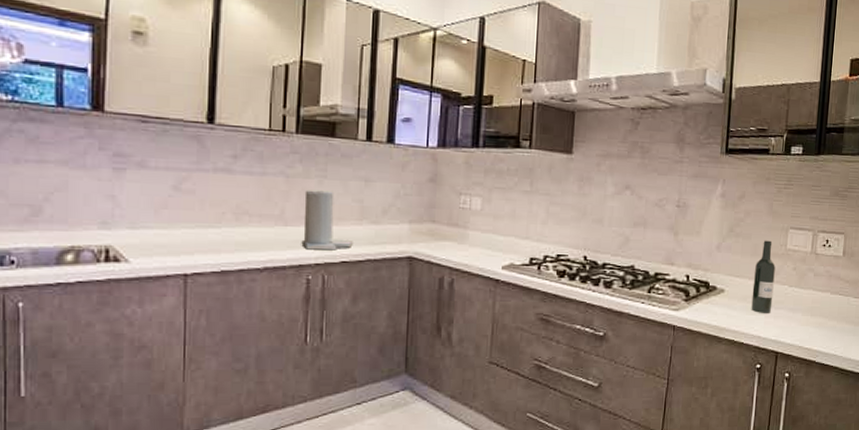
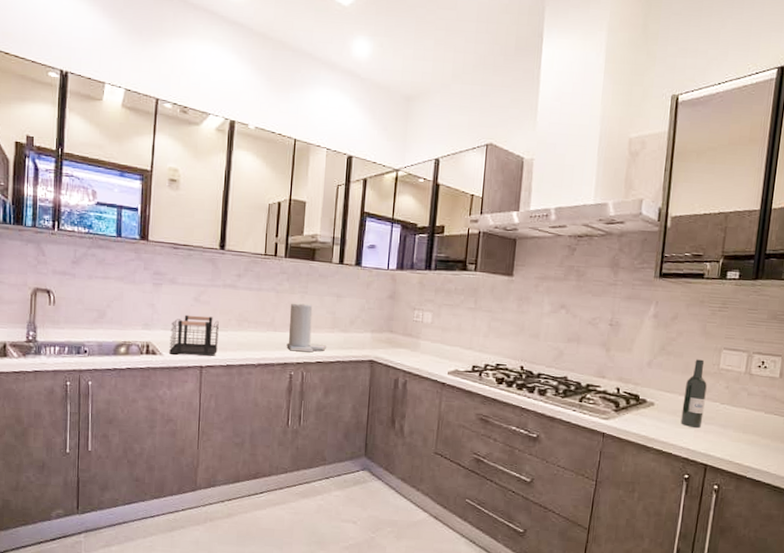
dish rack: none [139,208,209,262] -> present [169,314,219,356]

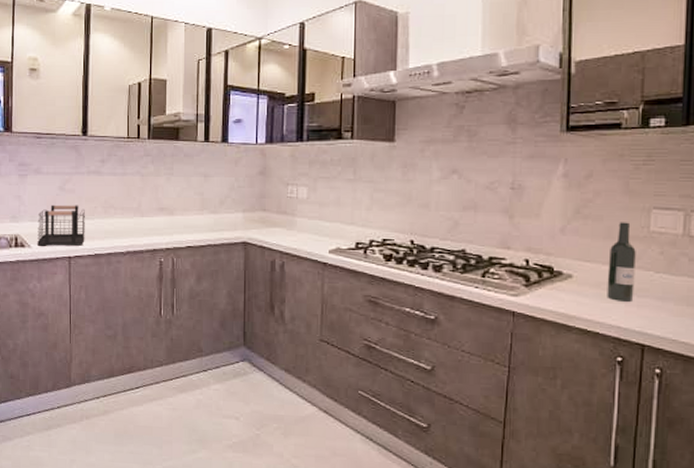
paper towel: present [286,303,326,353] -> none [155,186,196,237]

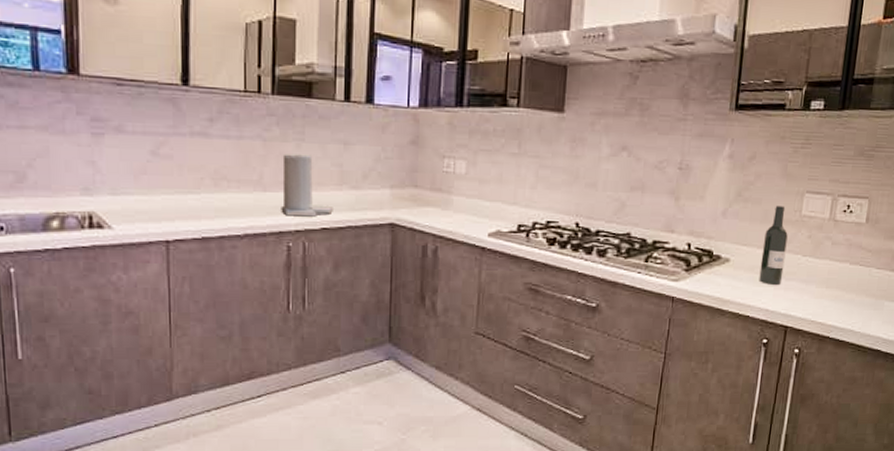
dish rack: present [37,204,85,247] -> none [121,173,188,228]
paper towel: none [155,186,196,237] -> present [281,154,333,217]

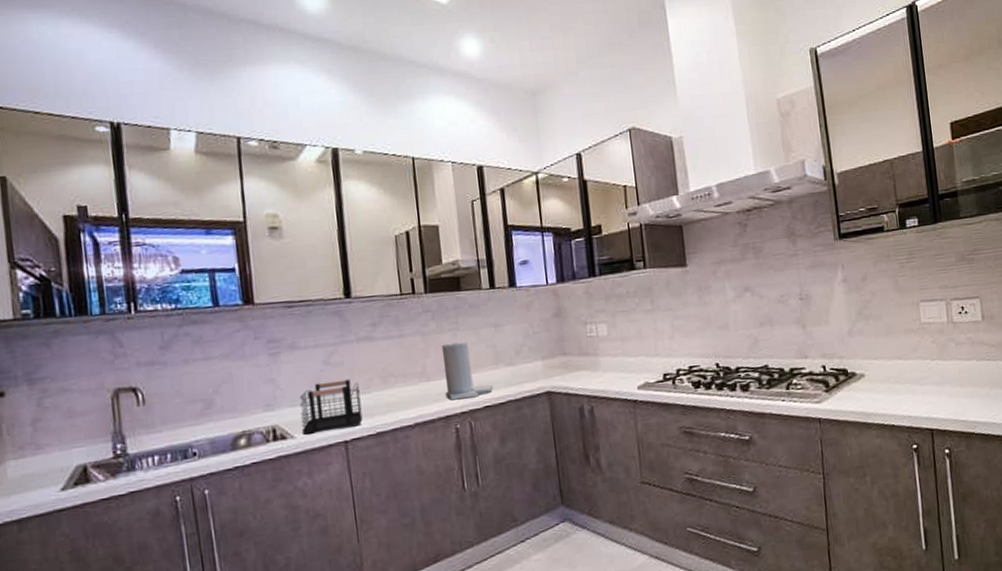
dish rack: none [121,173,188,228] -> present [299,379,363,435]
wine bottle: present [759,205,788,286] -> none [891,317,918,393]

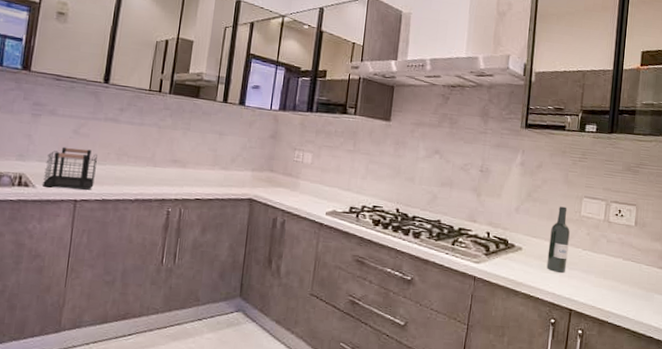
paper towel: present [441,341,493,401] -> none [165,139,206,189]
wine bottle: none [891,317,918,393] -> present [546,206,570,274]

